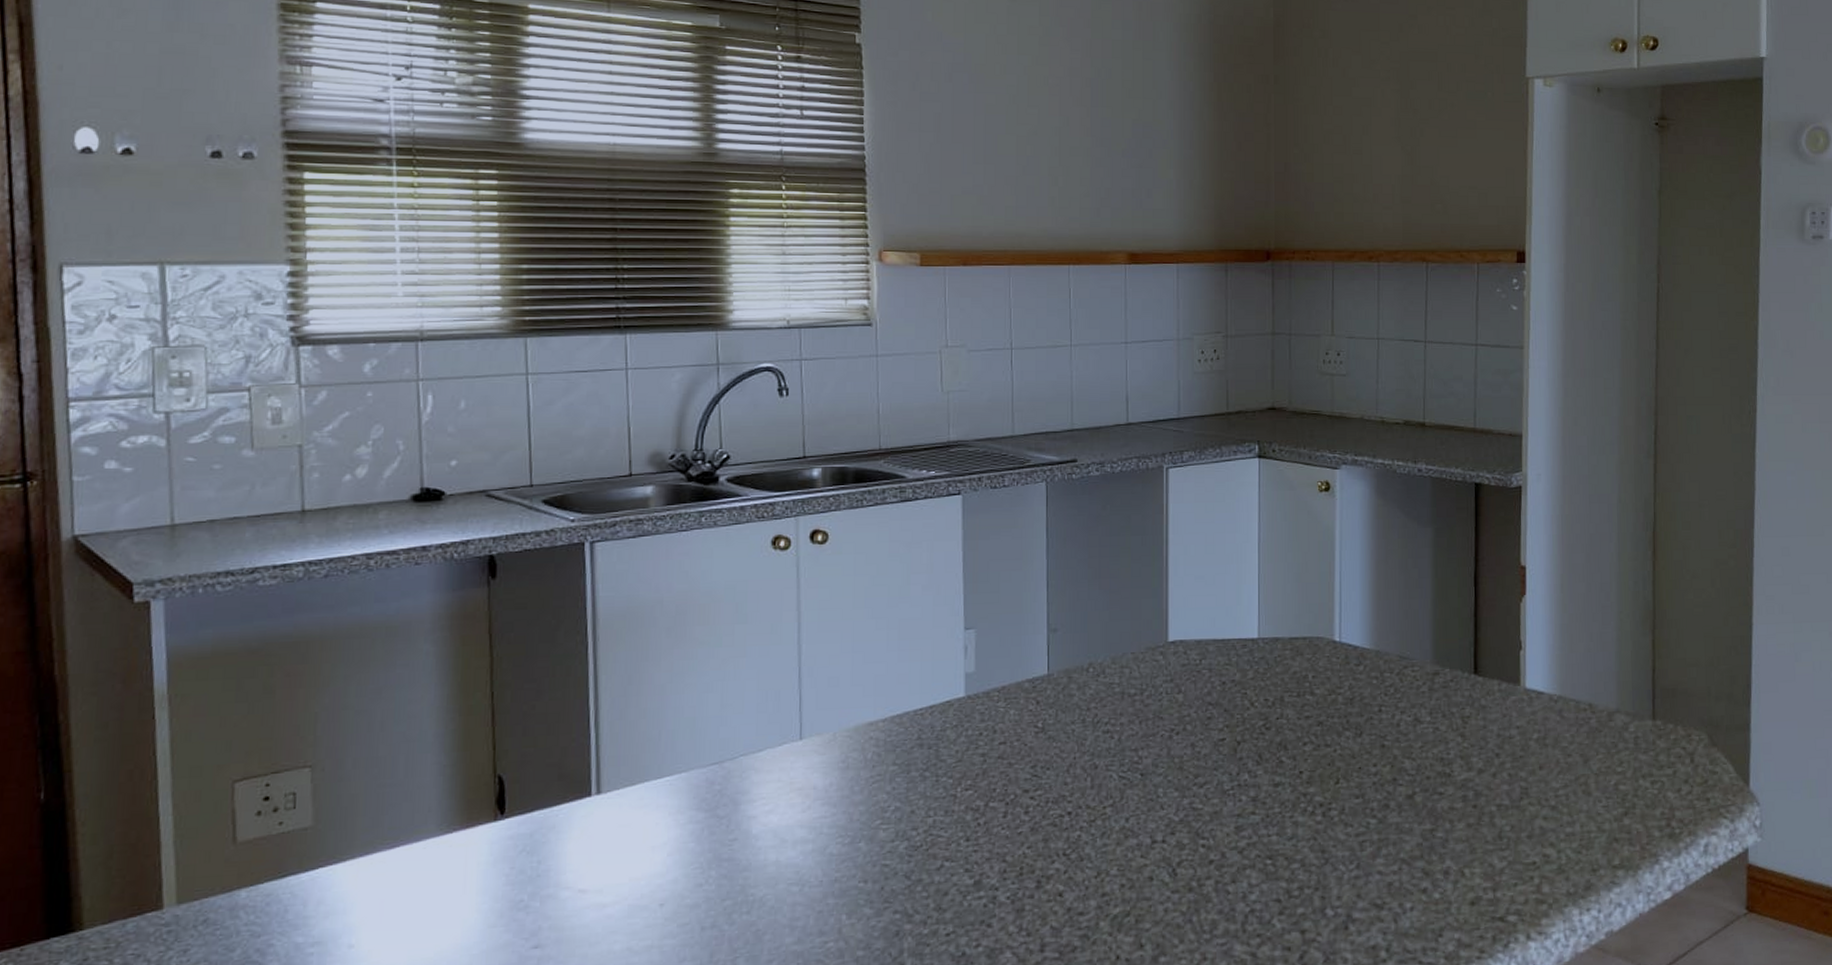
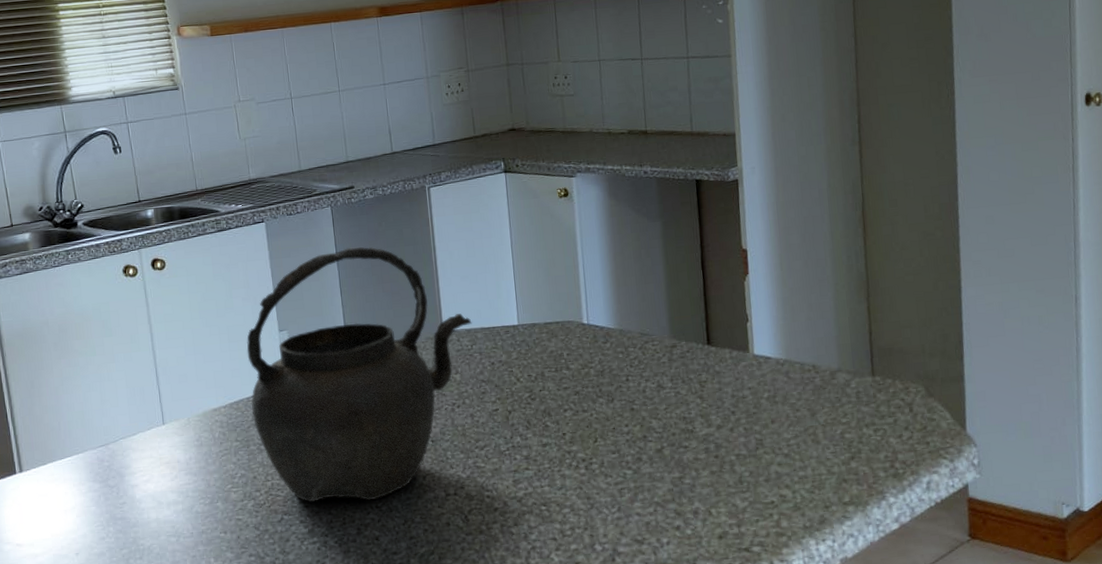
kettle: none [918,532,1204,847] -> present [247,246,472,503]

